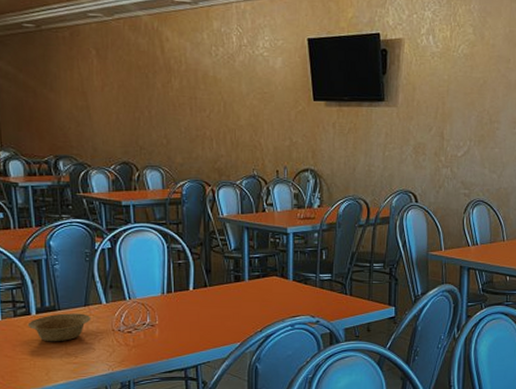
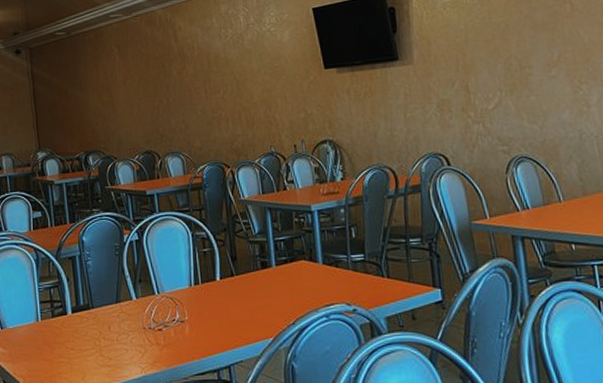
bowl: present [27,313,91,342] -> none [64,311,123,343]

